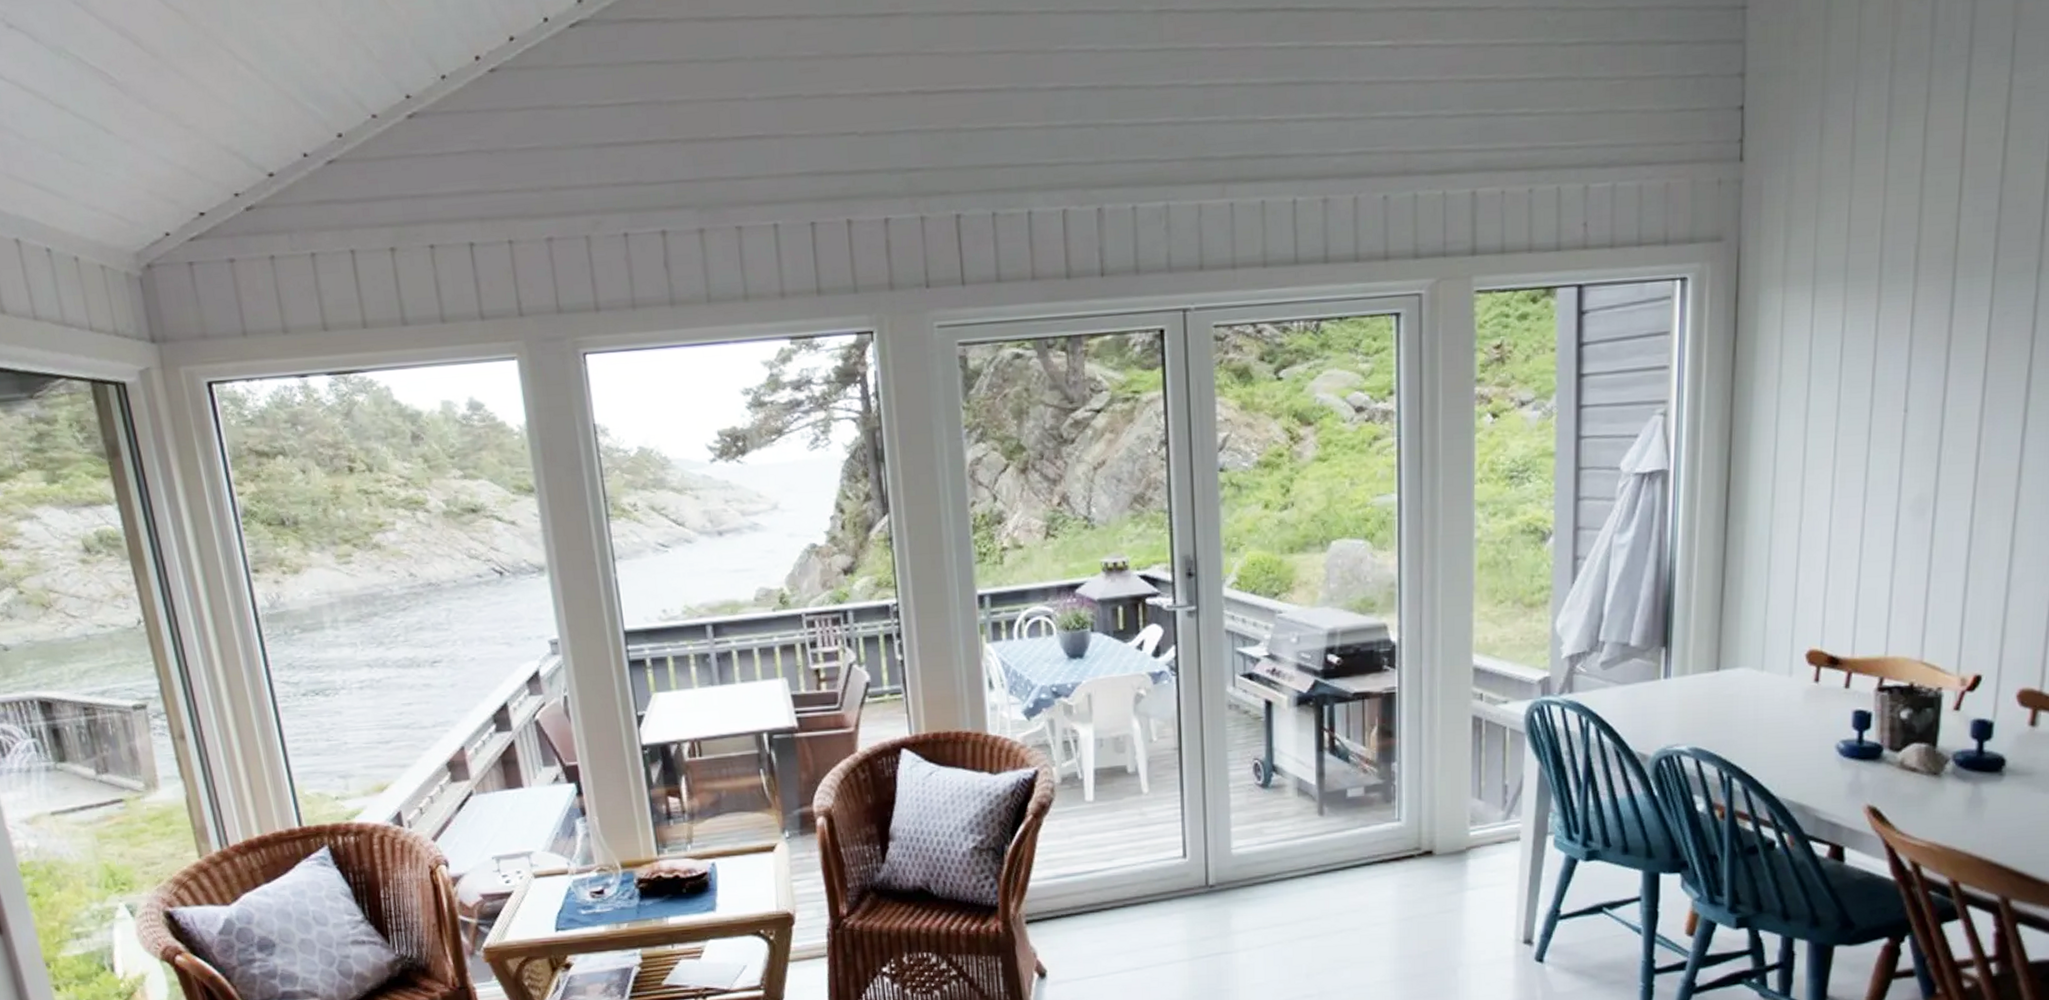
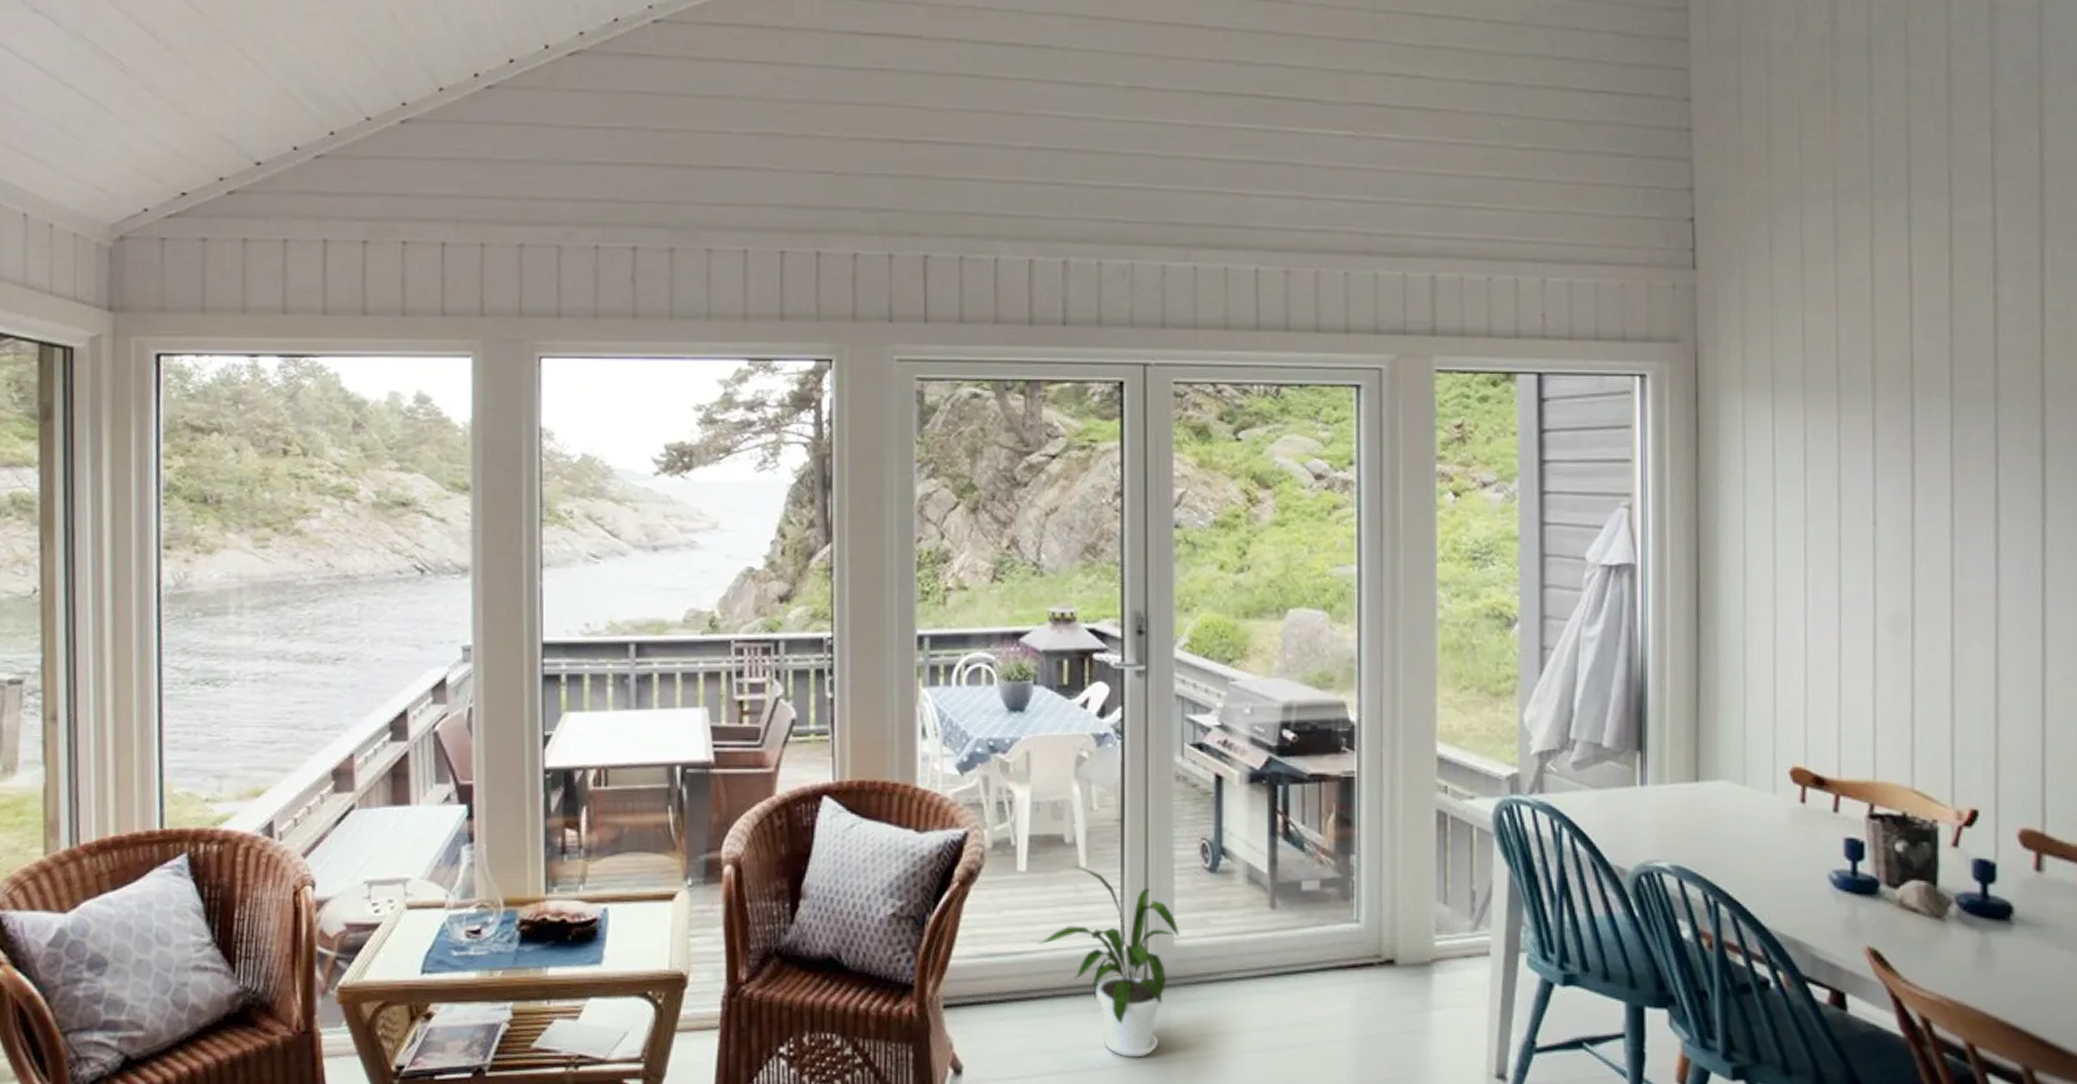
house plant: none [1108,792,1236,952] -> present [1038,866,1179,1058]

